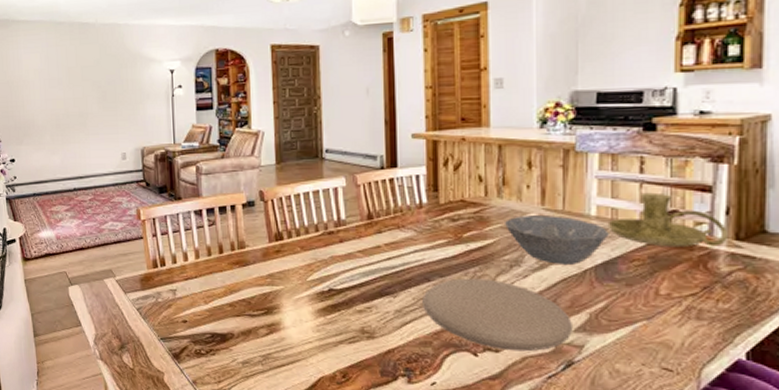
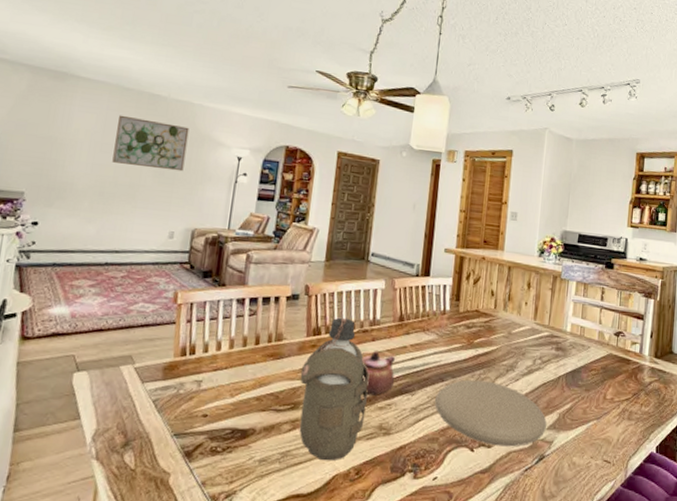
wall art: none [58,49,123,96] -> present [112,115,189,172]
water bottle: none [268,220,344,364] -> present [299,317,369,461]
teapot: none [332,251,371,299] -> present [362,350,396,396]
bowl: present [505,216,609,266] -> none [506,327,578,372]
candle holder: present [607,192,728,247] -> none [577,316,651,362]

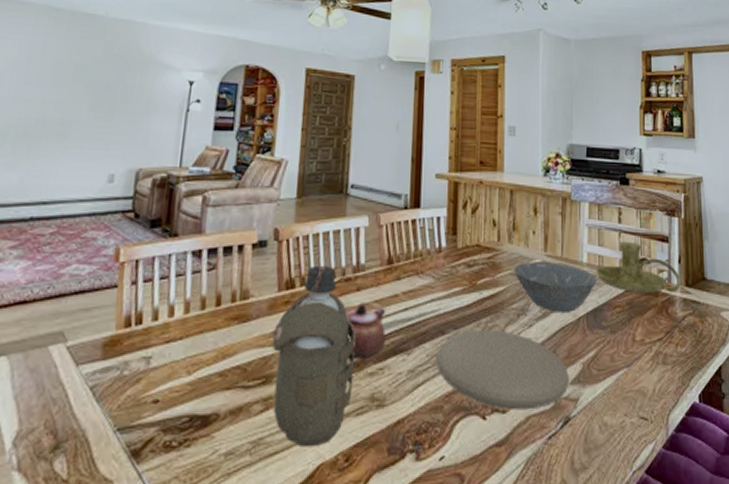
wall art: present [112,115,189,172] -> none [39,39,131,102]
bowl: none [506,327,578,372] -> present [514,262,597,314]
candle holder: none [577,316,651,362] -> present [596,241,681,293]

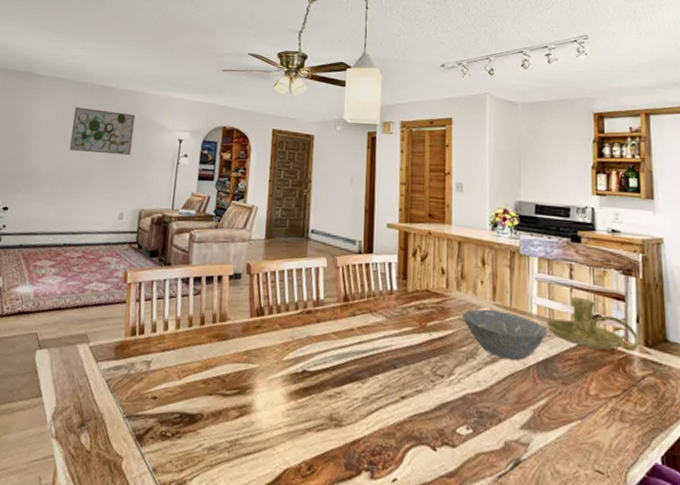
wall art: none [39,39,131,102] -> present [70,107,135,156]
water bottle: present [272,265,355,448] -> none [245,297,316,453]
teapot: present [346,301,386,359] -> none [307,332,343,382]
plate: present [436,330,569,410] -> none [388,367,519,448]

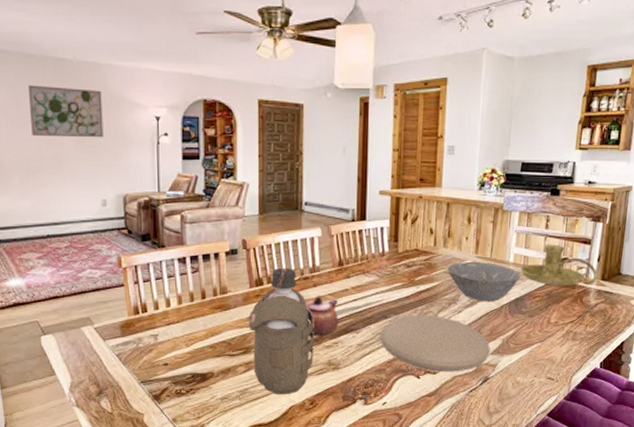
water bottle: none [245,297,316,453] -> present [248,267,314,395]
teapot: none [307,332,343,382] -> present [306,294,339,336]
plate: none [388,367,519,448] -> present [380,315,490,372]

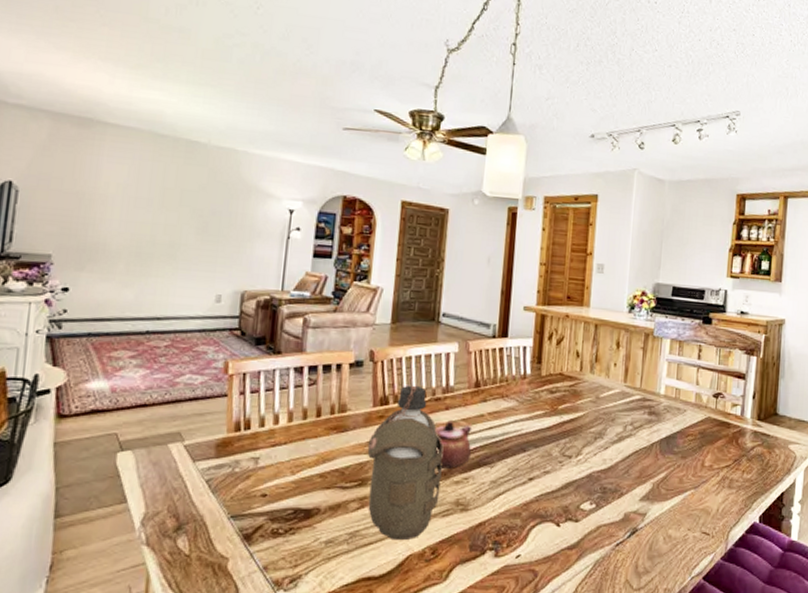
wall art: present [29,85,104,138] -> none [148,165,234,228]
plate: present [380,315,490,372] -> none [516,449,639,521]
bowl: present [447,262,521,302] -> none [594,391,673,439]
candle holder: present [520,244,598,285] -> none [672,376,753,425]

